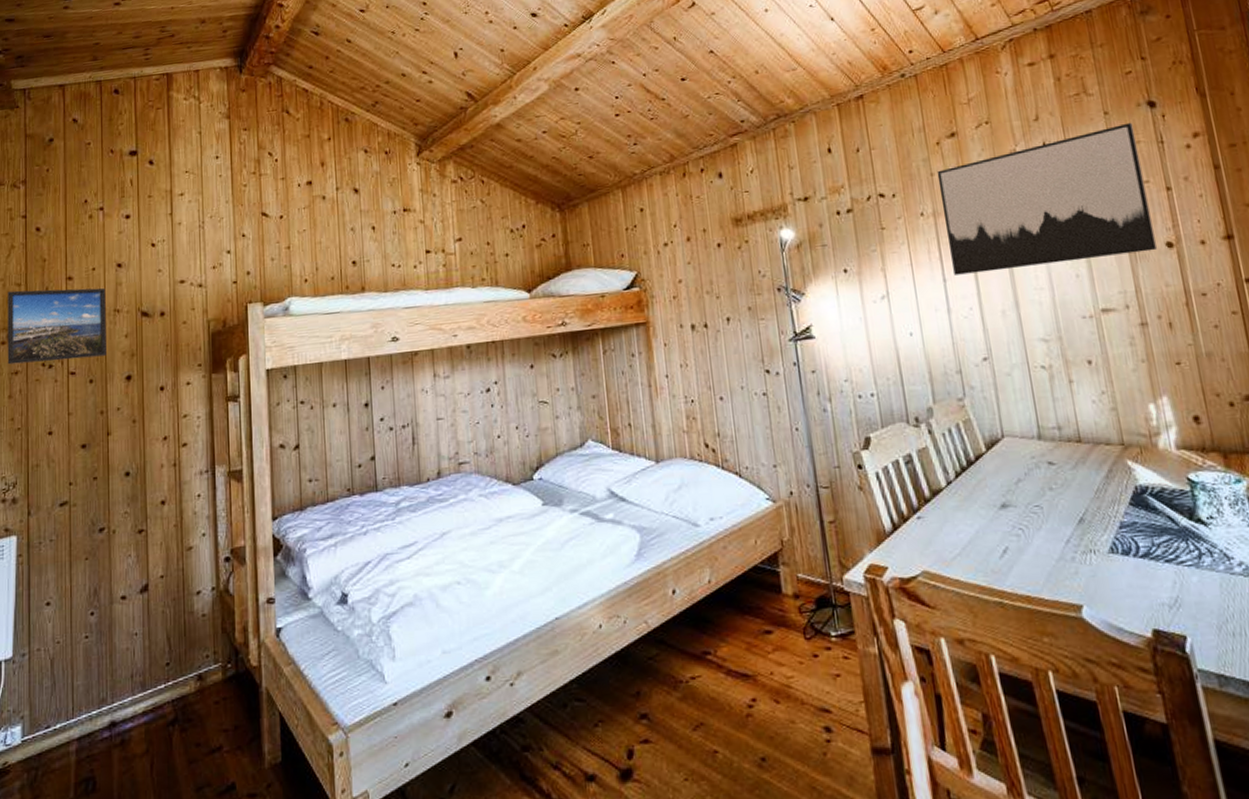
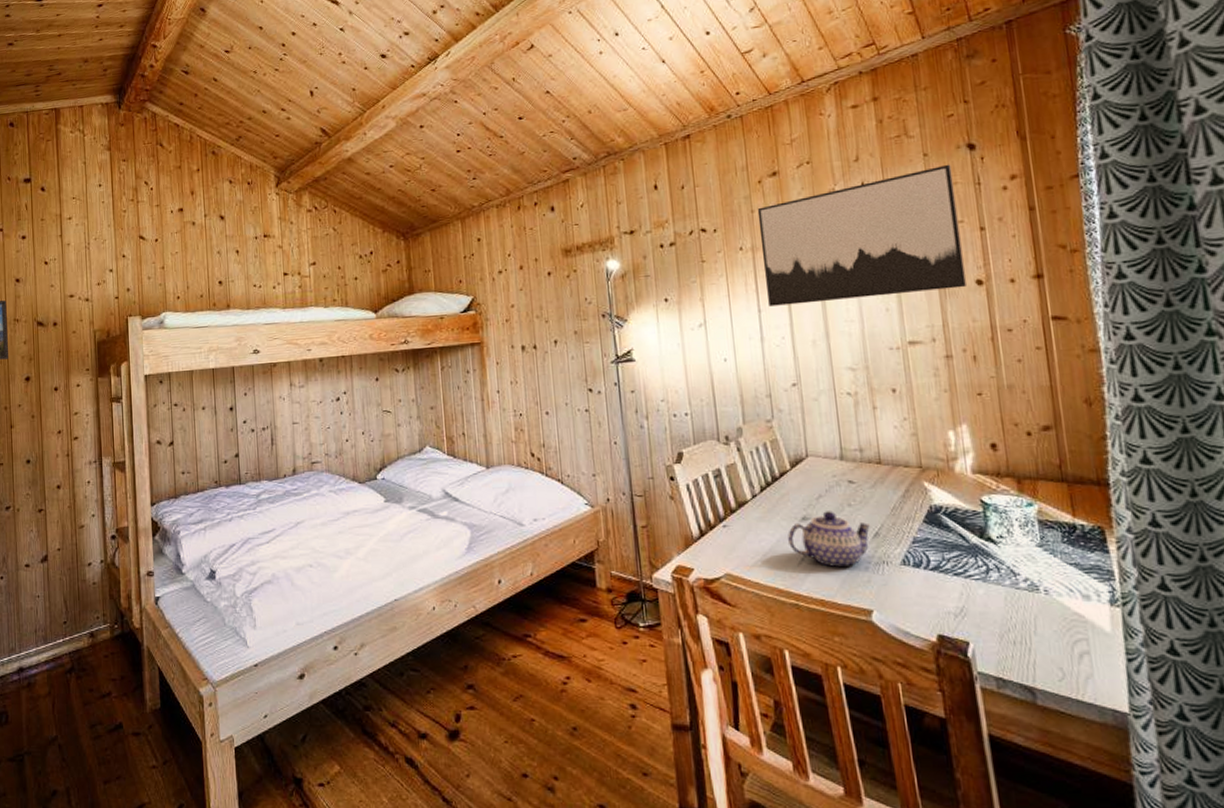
teapot: none [987,496,1074,559] -> present [788,511,870,568]

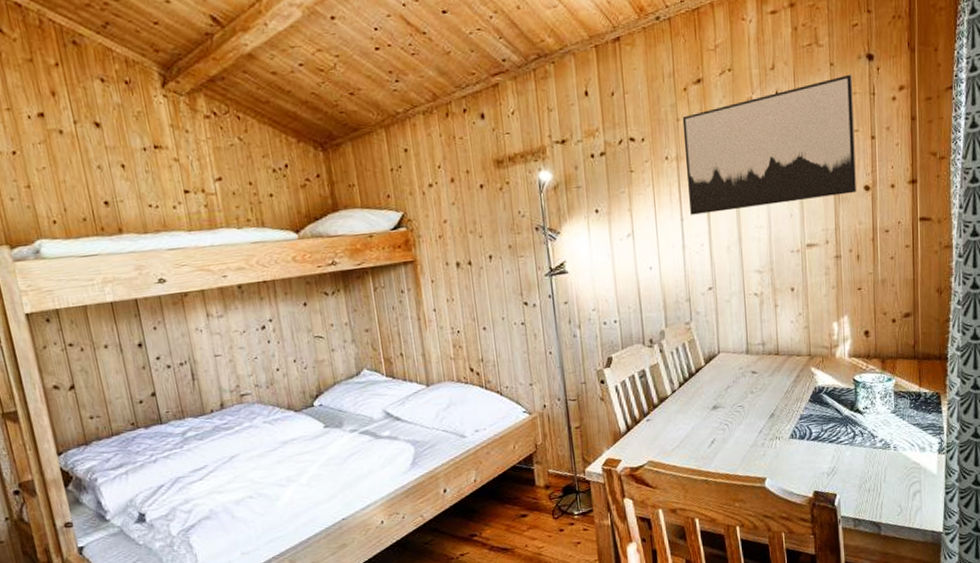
teapot: present [788,511,870,568] -> none [701,398,767,446]

